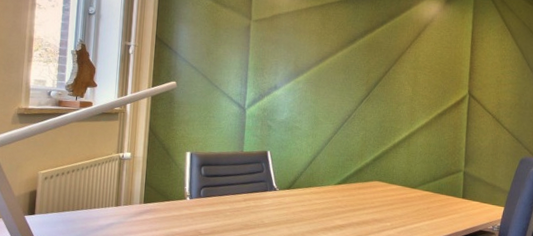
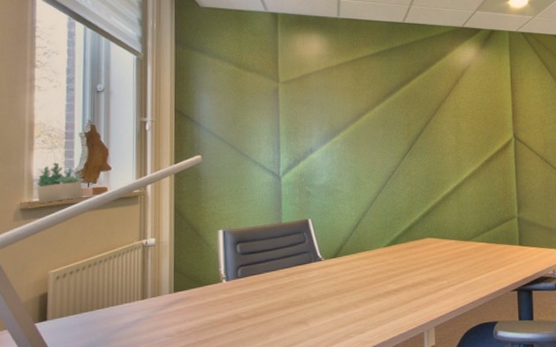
succulent plant: none [32,75,72,111] -> present [36,162,84,203]

